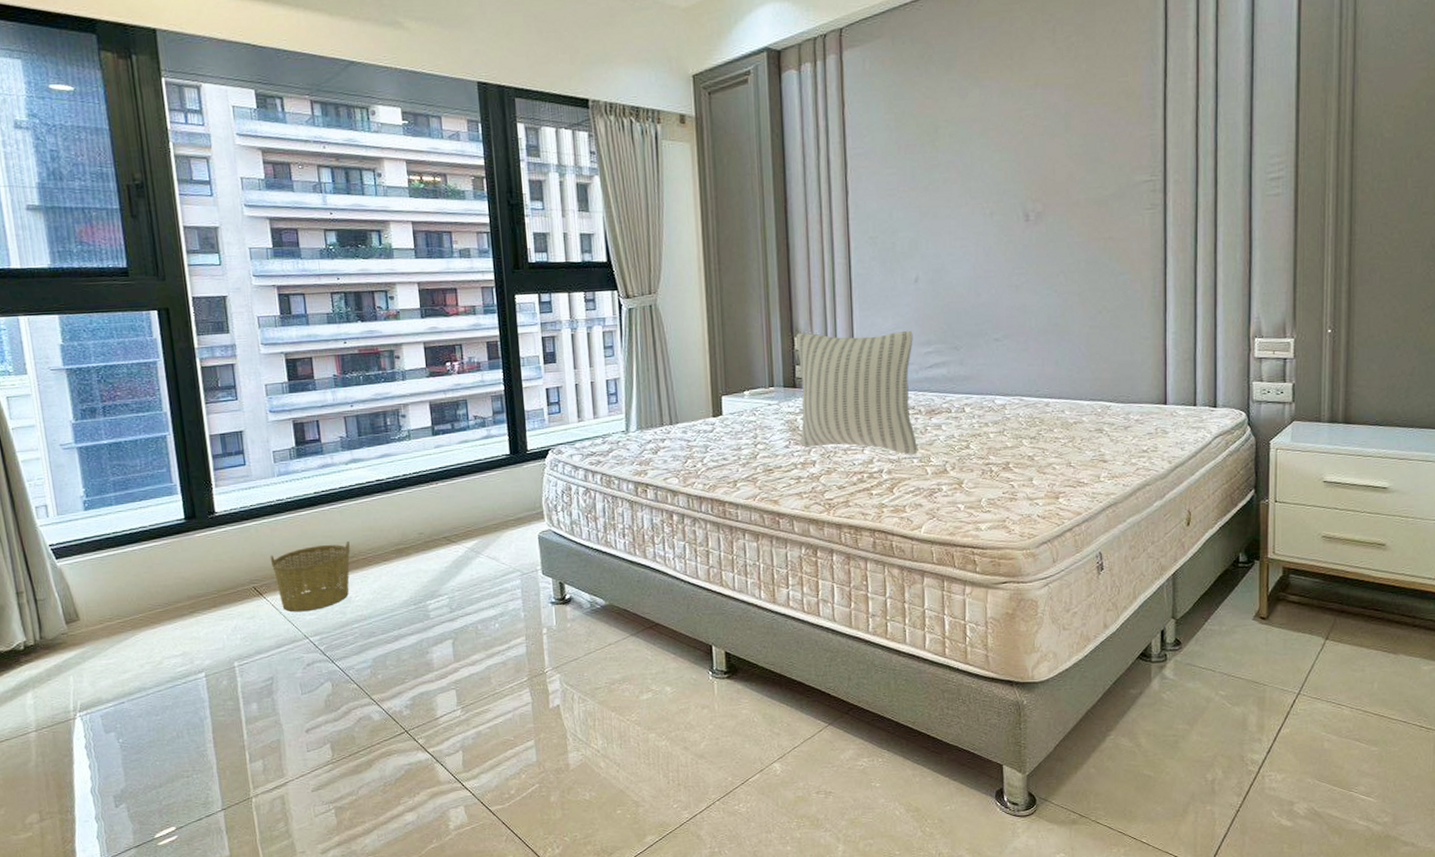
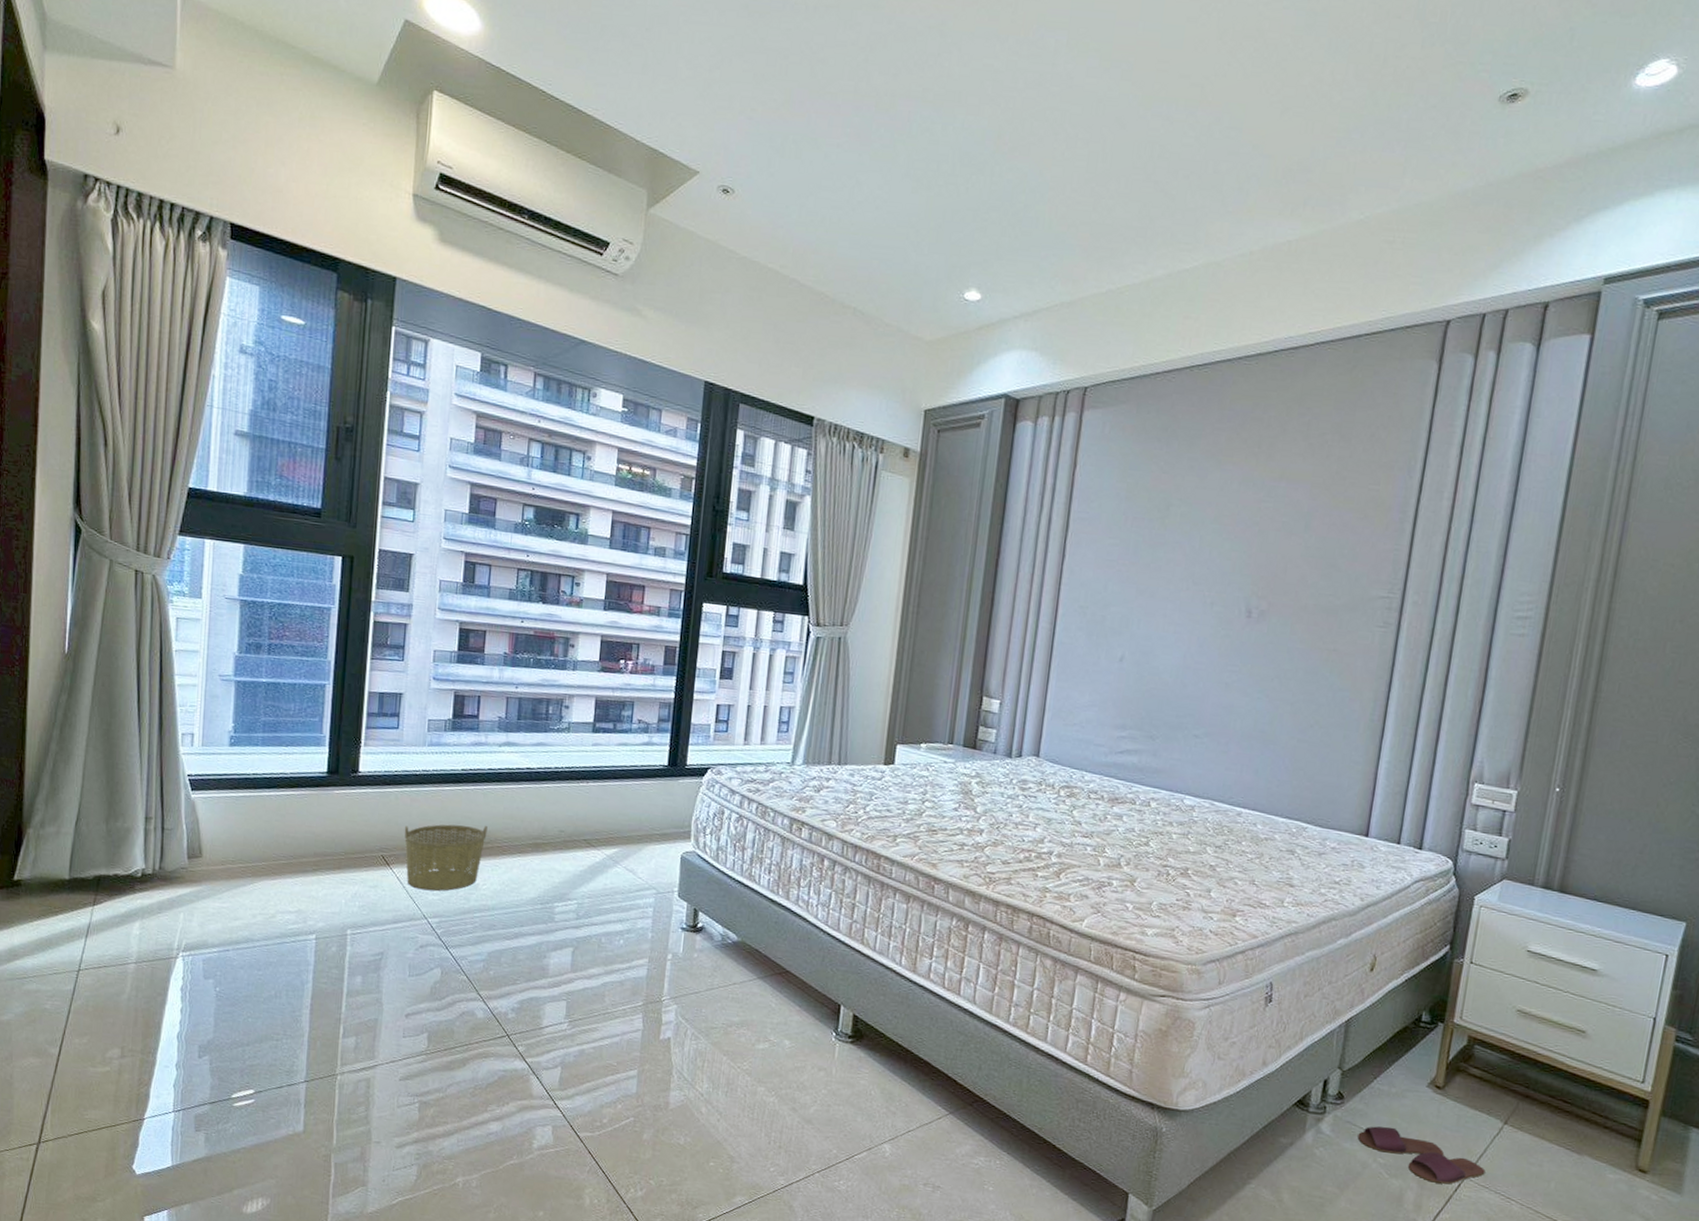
pillow: present [795,330,918,455] -> none [970,692,1109,842]
slippers: none [1198,661,1315,703] -> present [1357,1126,1486,1185]

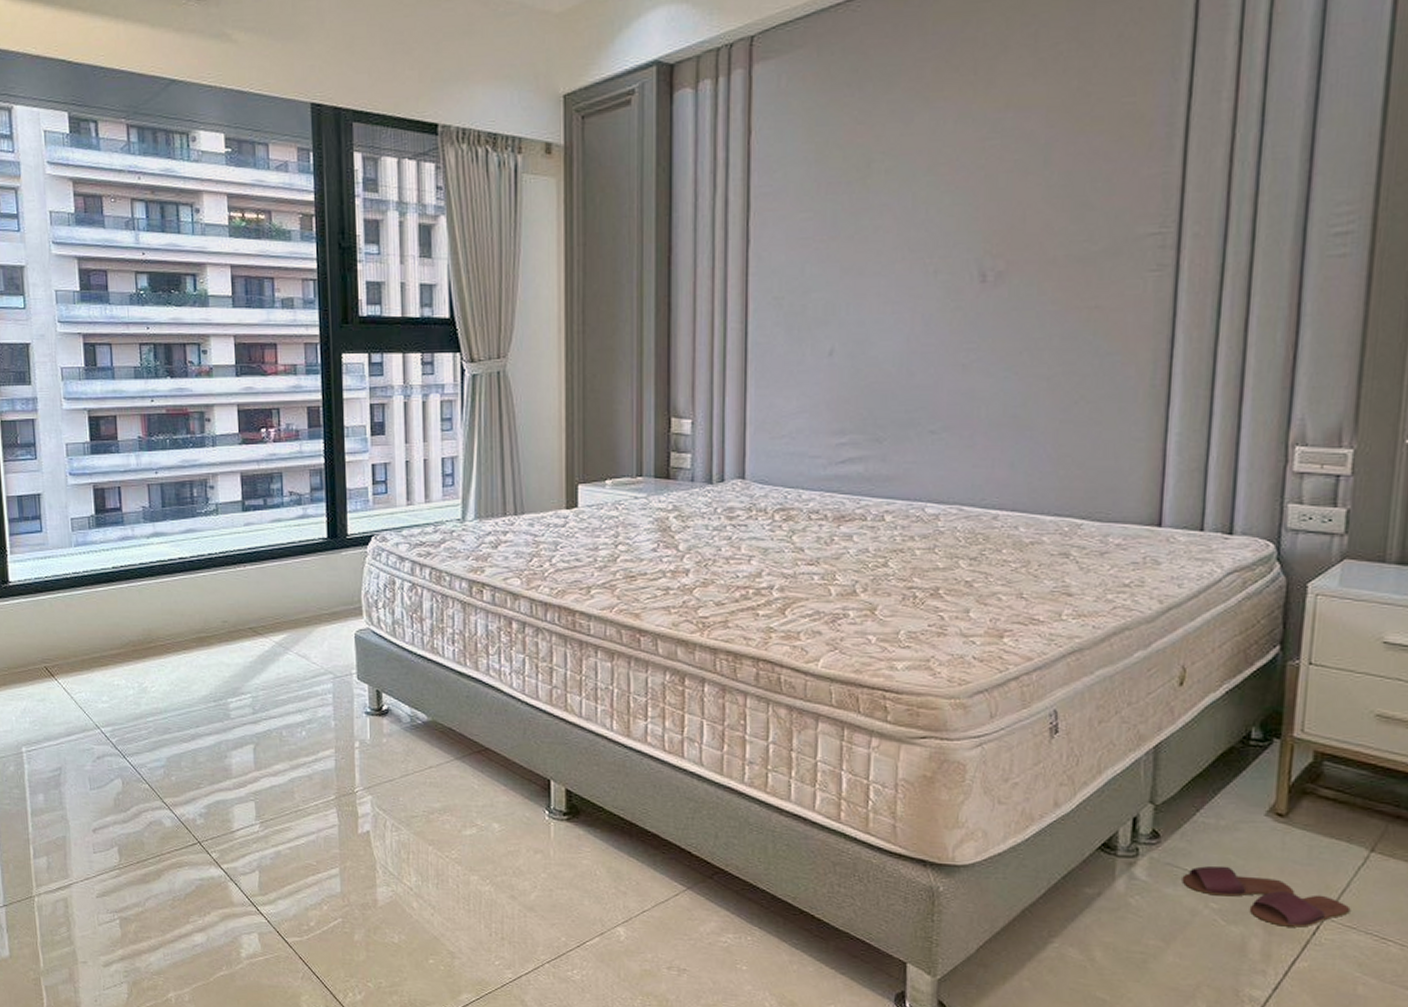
basket: present [404,824,487,891] -> none [63,625,148,699]

